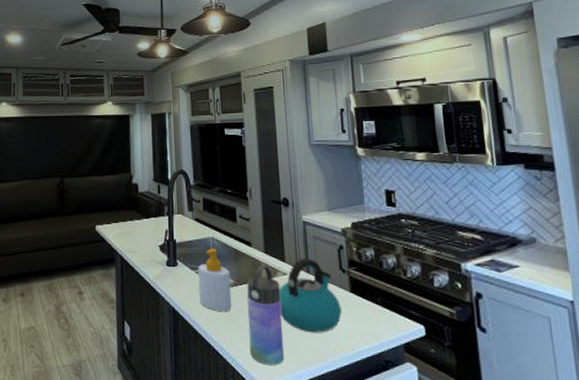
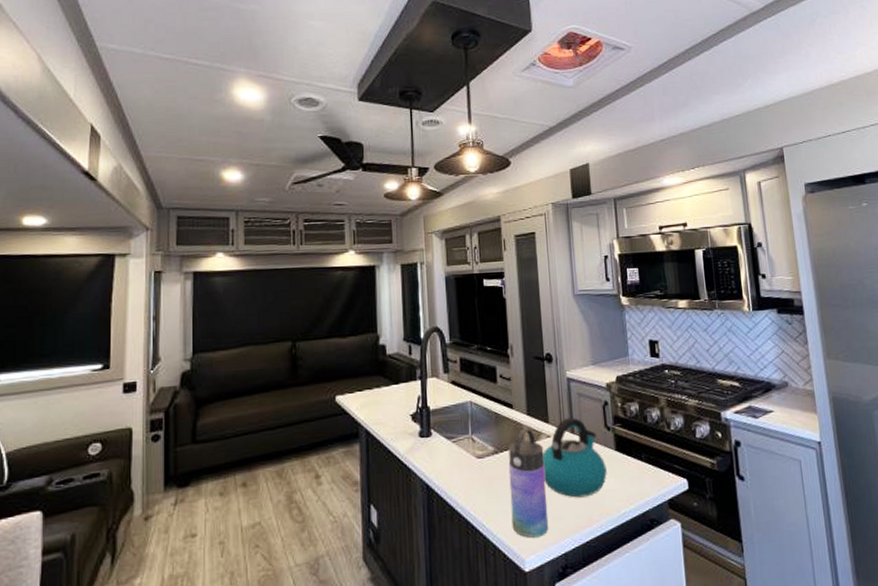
soap bottle: present [198,248,232,312] -> none [455,413,493,484]

